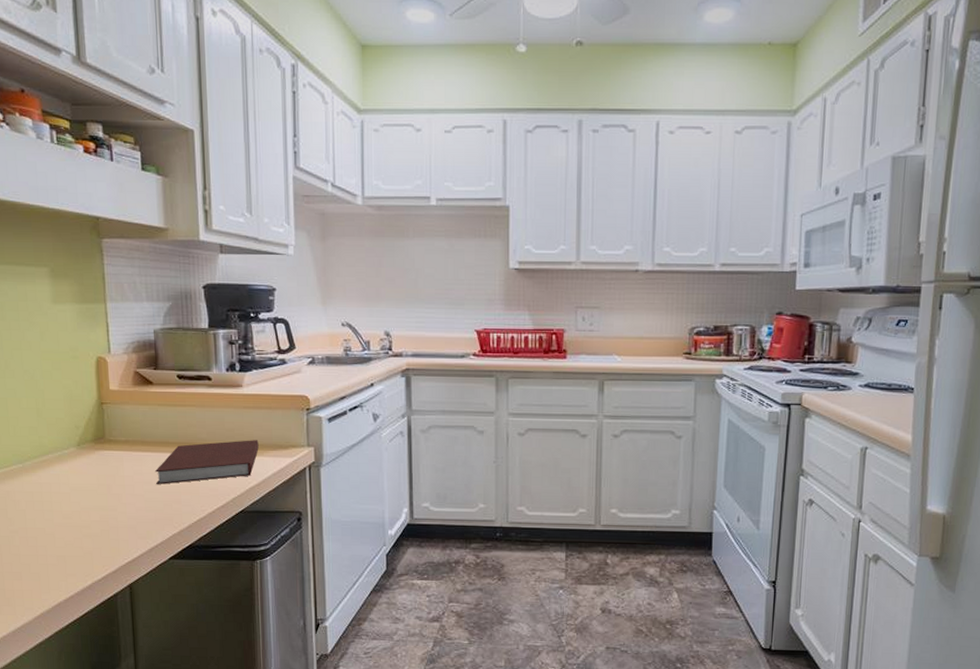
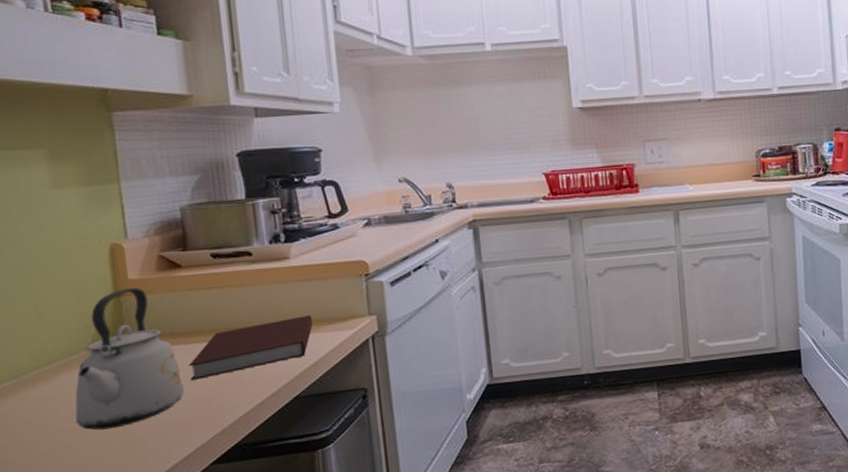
kettle: none [65,397,151,517] -> present [75,287,185,430]

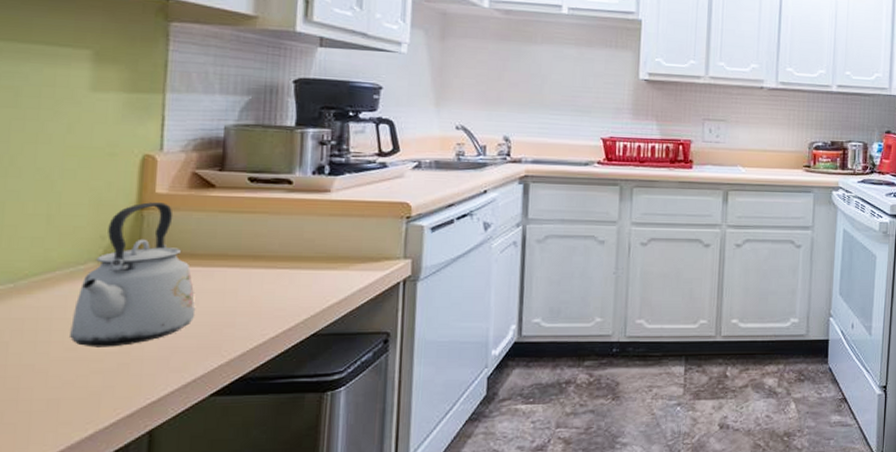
notebook: present [189,315,313,380] -> none [204,251,344,305]

